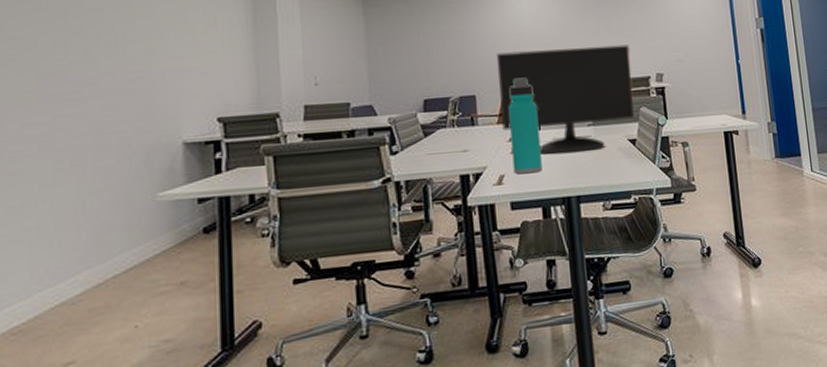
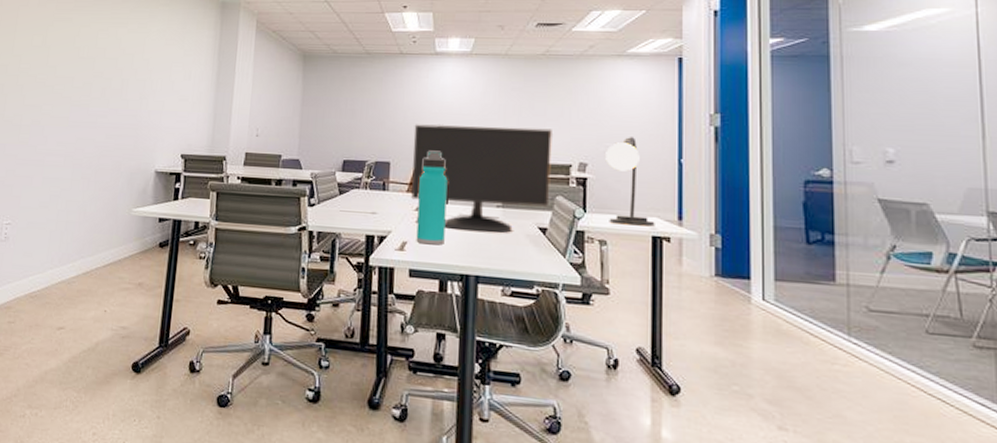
desk lamp: none [677,45,725,126] -> present [605,137,655,227]

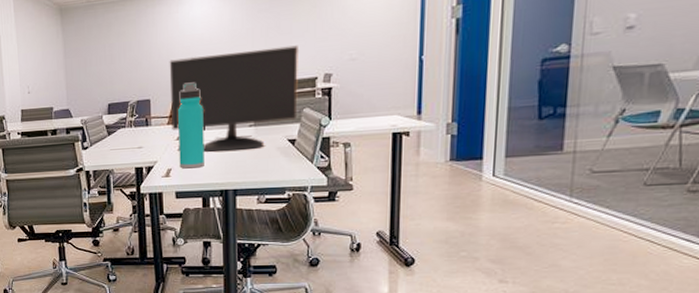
desk lamp: present [605,137,655,227] -> none [349,41,396,127]

